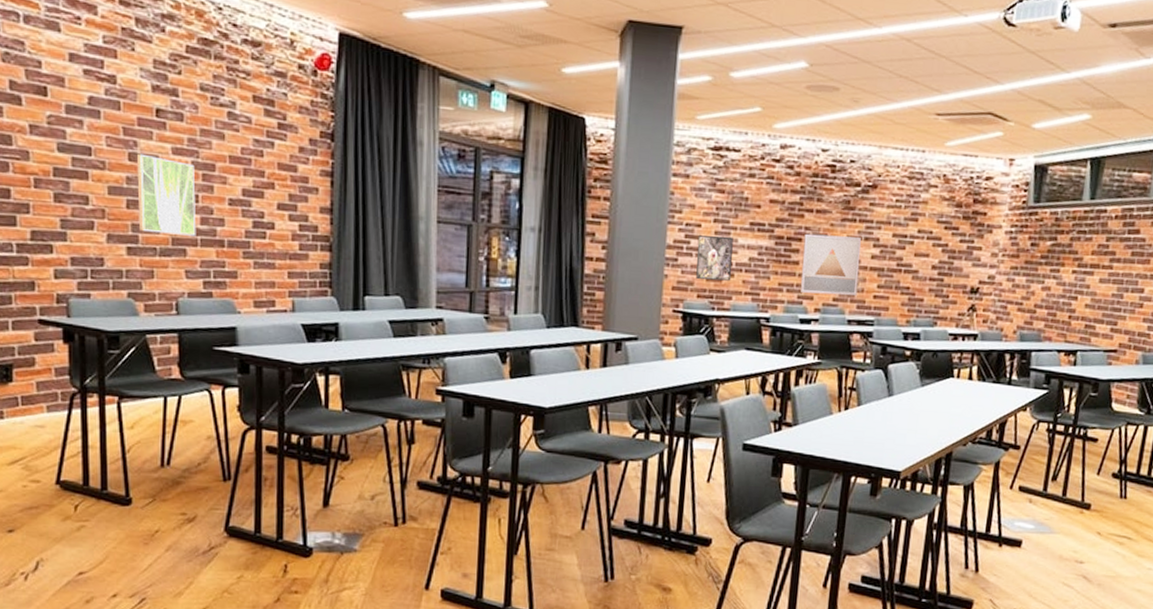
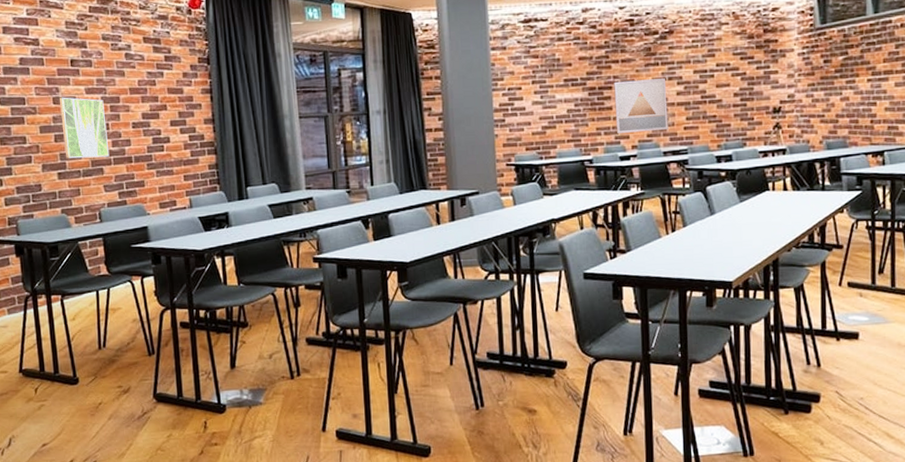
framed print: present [696,235,733,281] -> none [520,94,554,135]

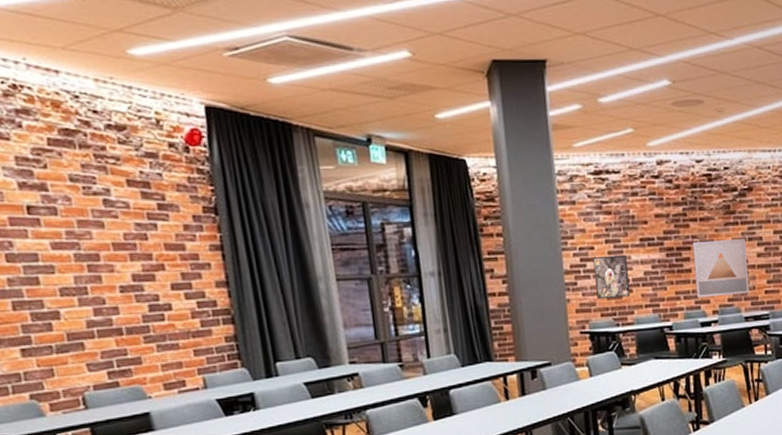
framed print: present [59,97,110,159] -> none [13,253,92,332]
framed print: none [520,94,554,135] -> present [592,254,631,300]

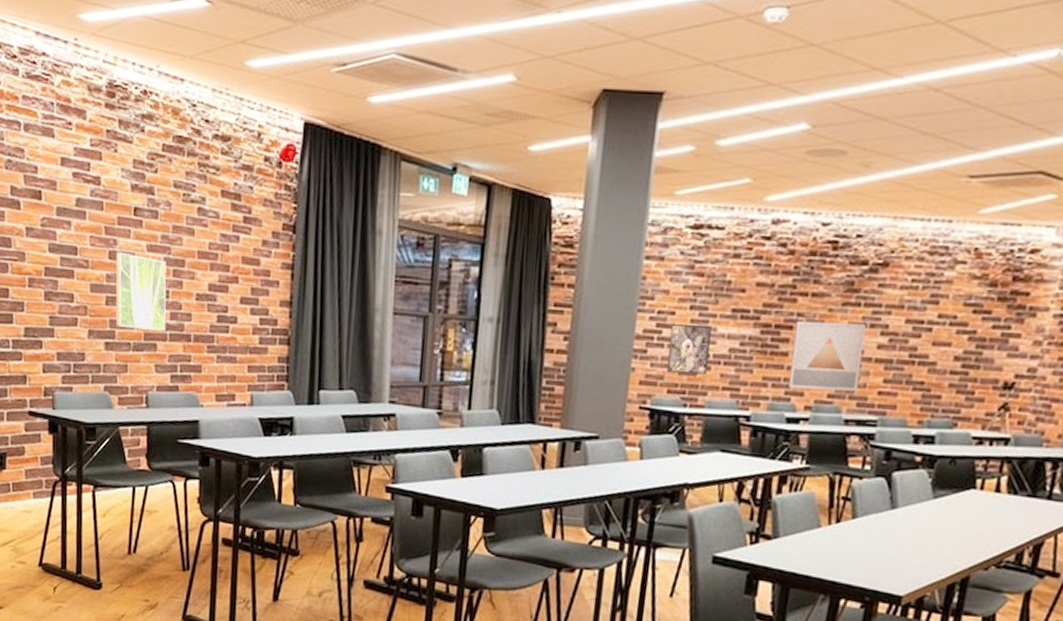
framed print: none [13,253,92,332] -> present [115,251,167,331]

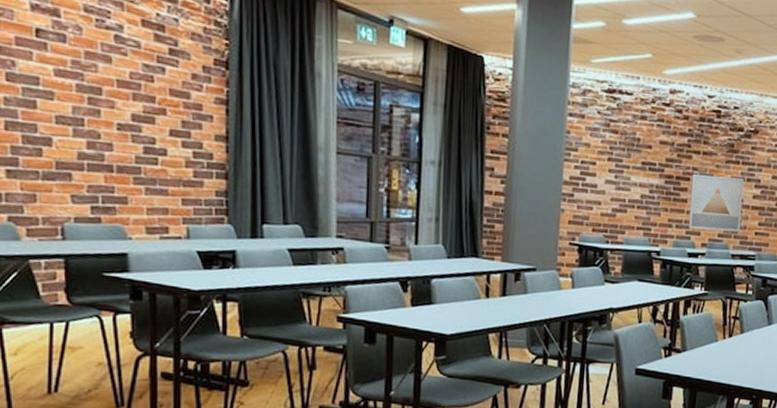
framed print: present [115,251,167,331] -> none [14,73,82,161]
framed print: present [667,323,712,375] -> none [591,173,626,217]

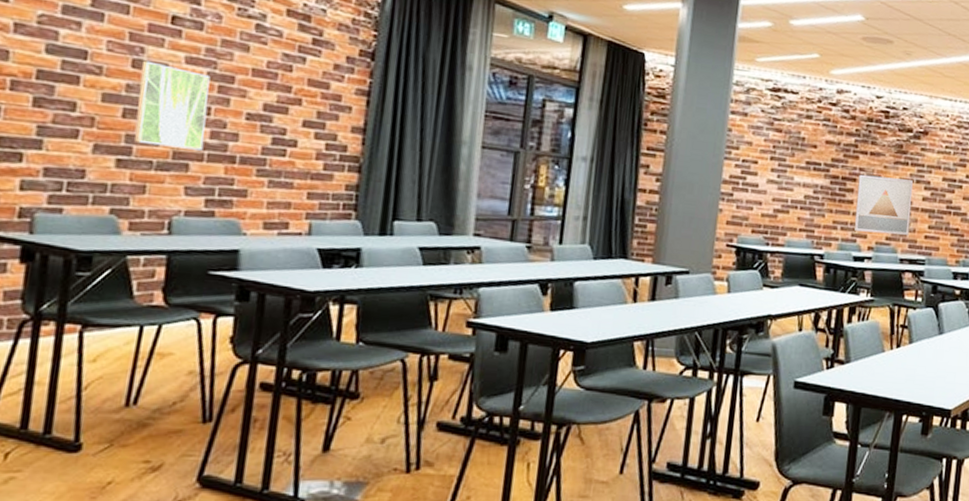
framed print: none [14,73,82,161] -> present [134,60,211,151]

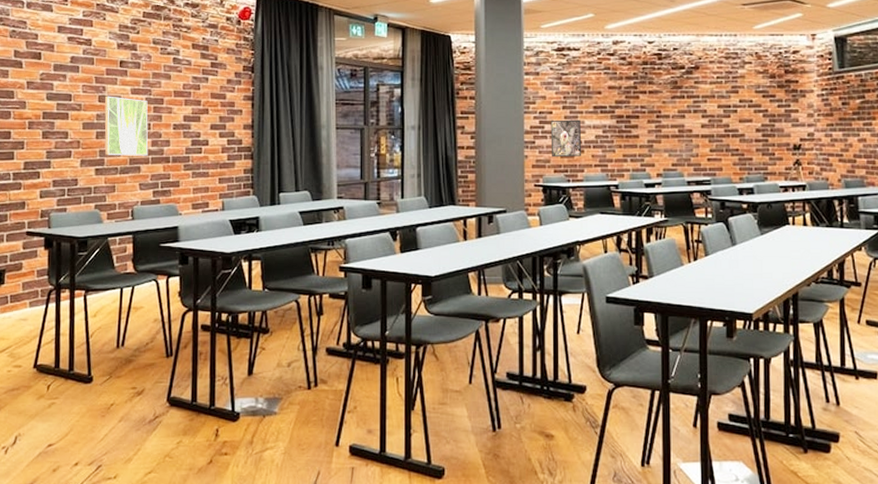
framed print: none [751,172,790,218] -> present [550,119,582,158]
wall art: present [853,174,913,236] -> none [641,111,693,161]

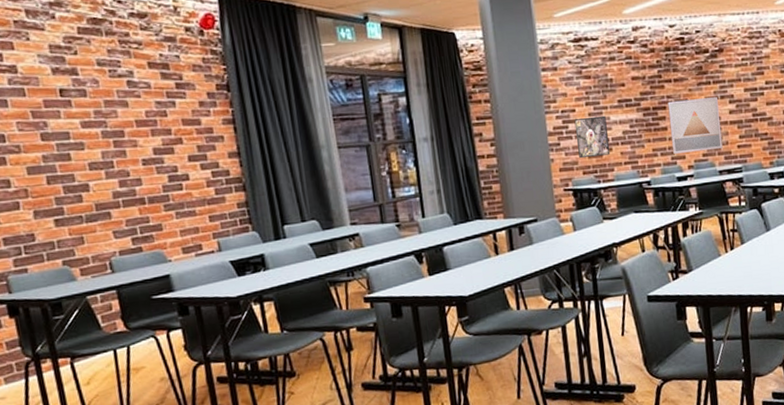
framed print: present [104,96,149,156] -> none [48,132,118,203]
wall art: none [641,111,693,161] -> present [668,97,723,154]

